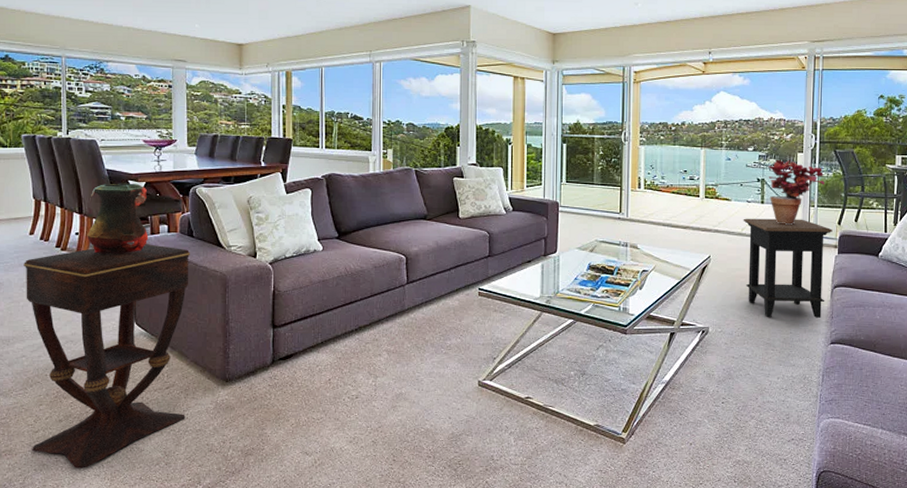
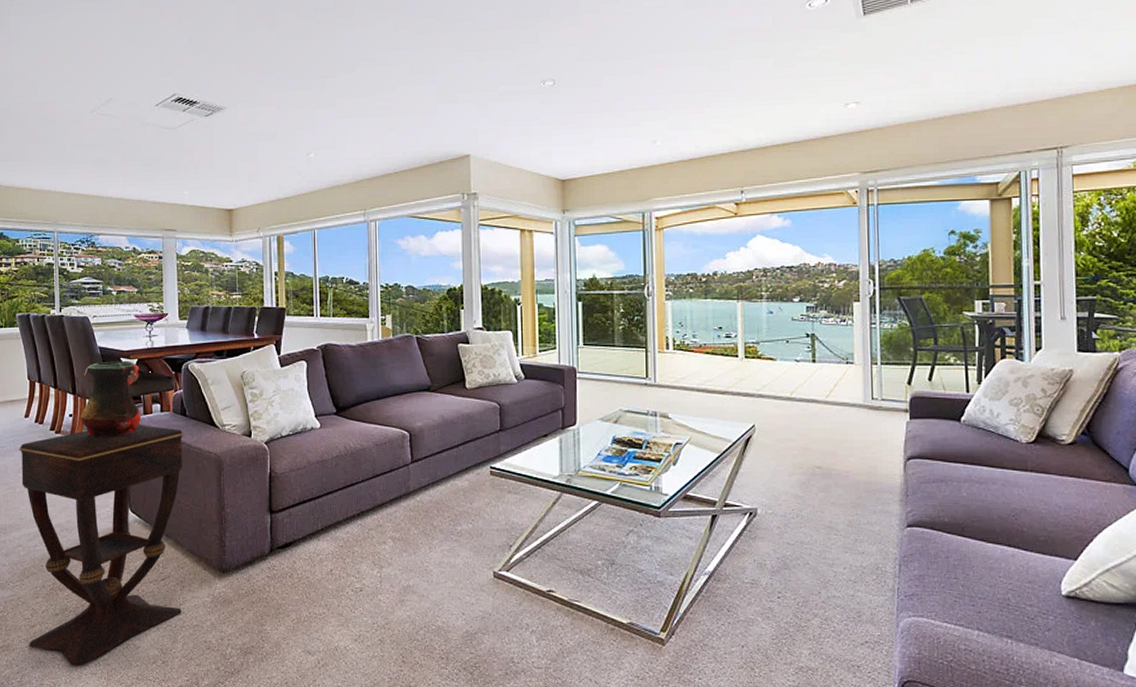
side table: present [743,218,833,318] -> none [791,379,901,496]
potted plant: present [767,160,824,225] -> none [817,311,888,386]

